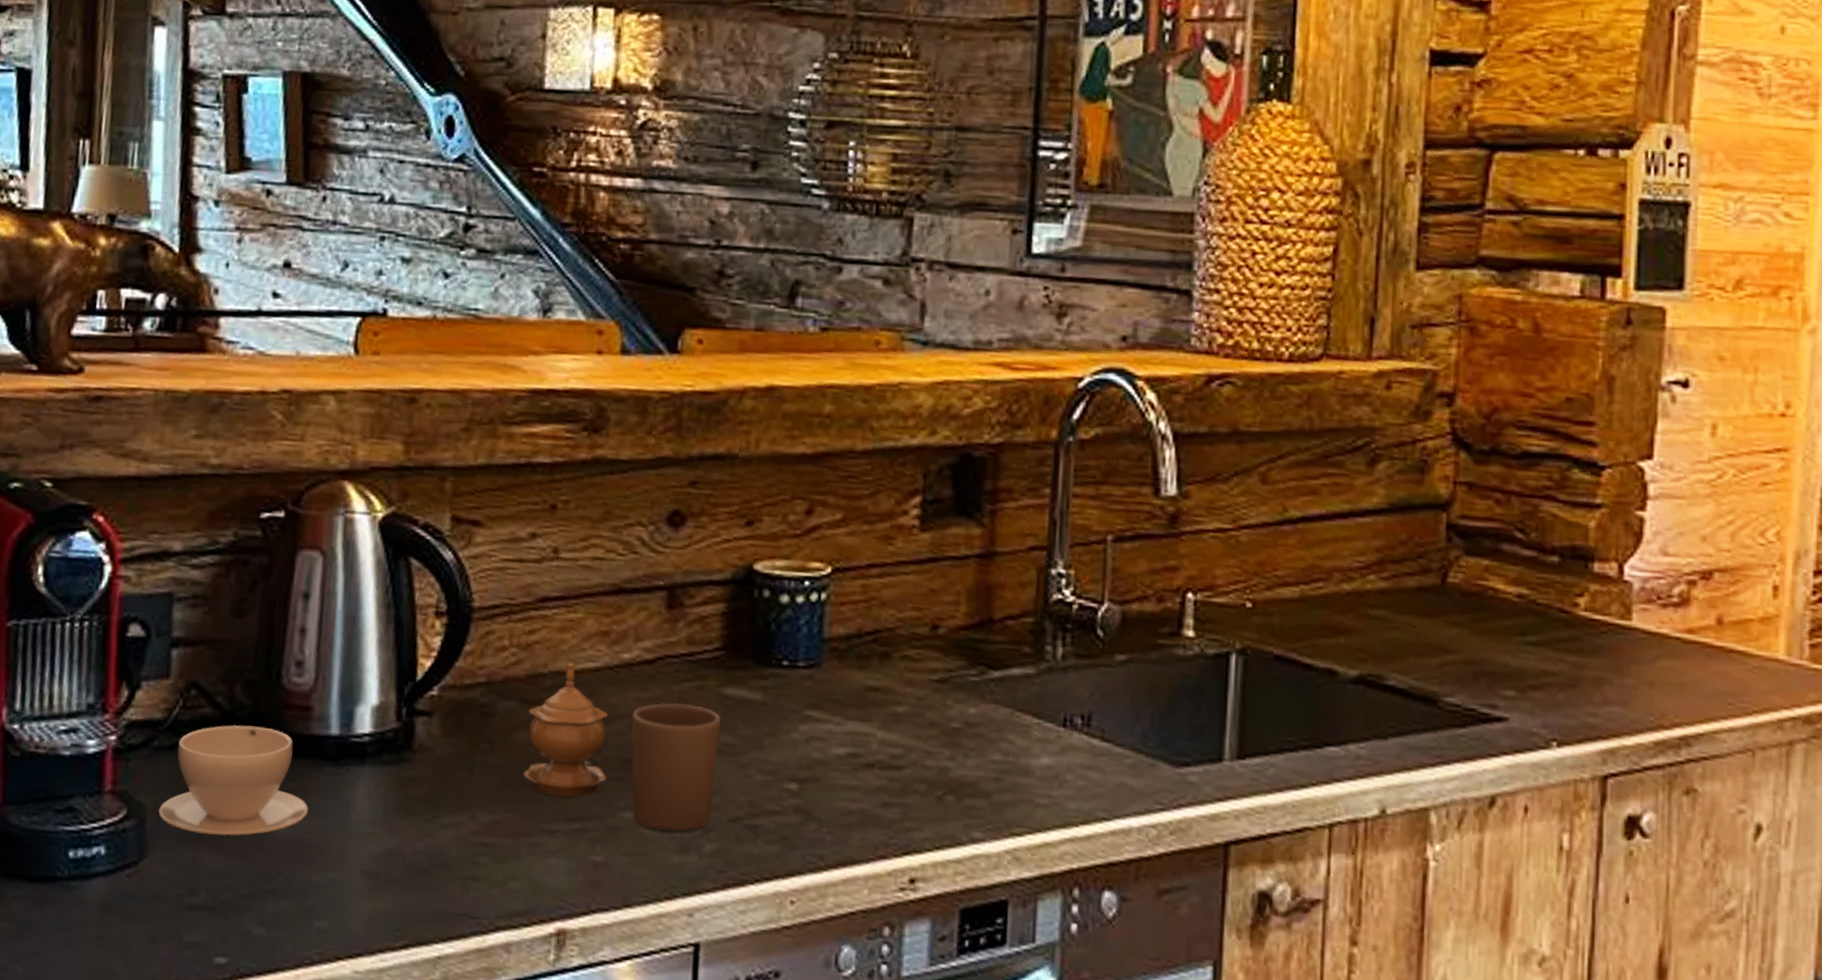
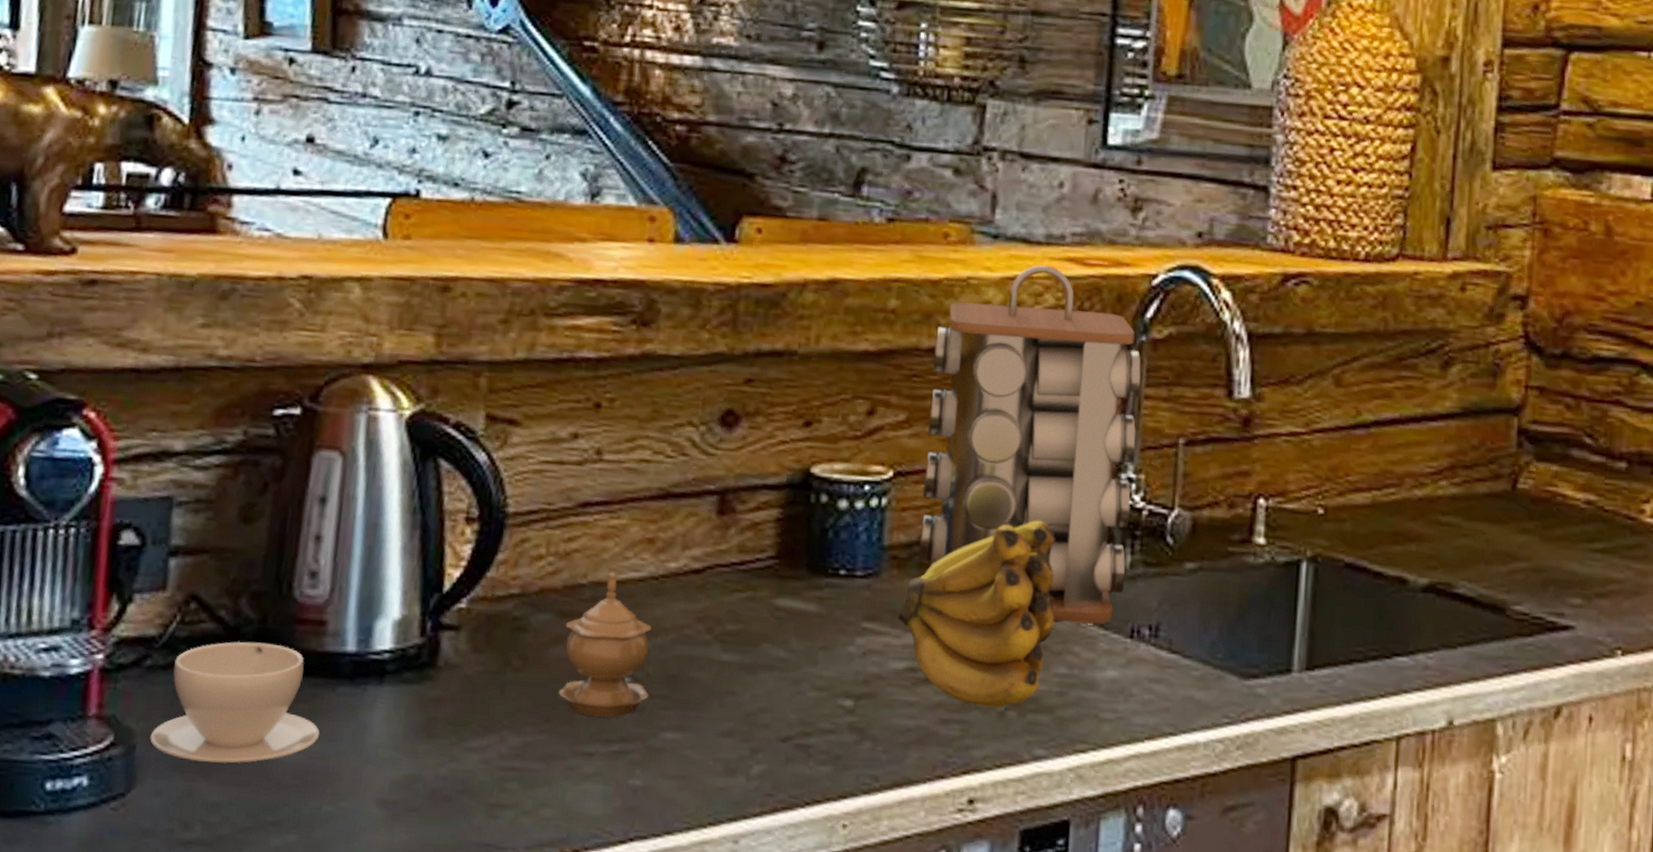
mug: present [631,702,721,832] -> none [675,614,773,753]
banana: none [838,613,989,793] -> present [897,520,1055,708]
spice rack: none [857,369,1069,713] -> present [918,264,1141,624]

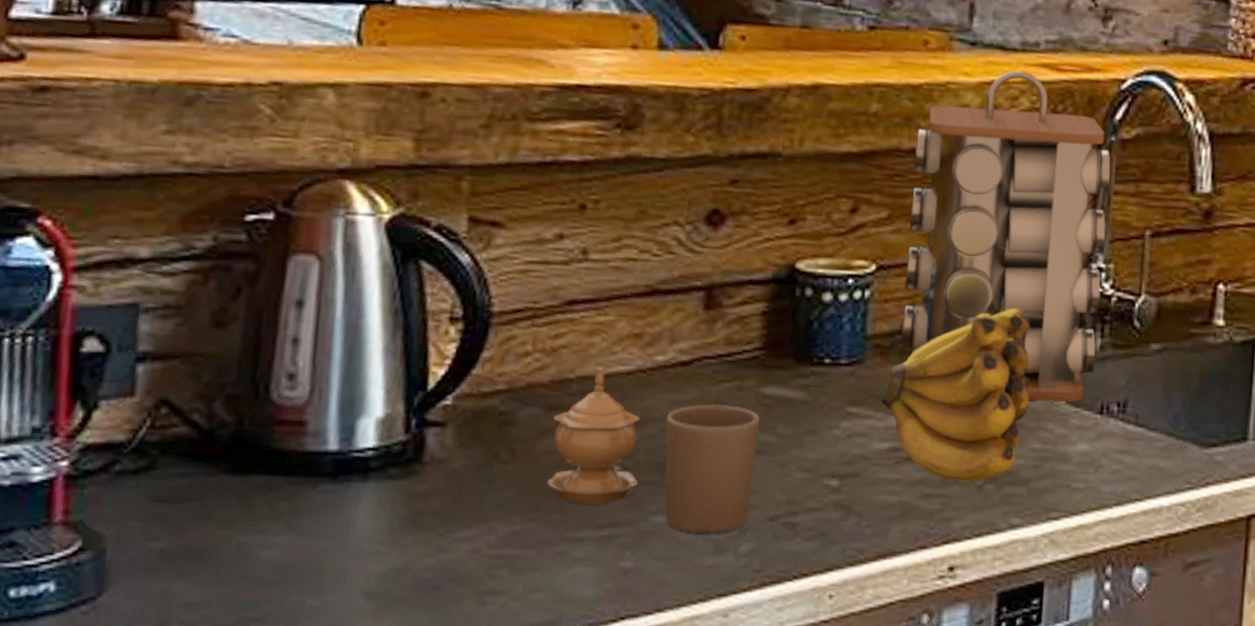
teacup: present [149,641,321,765] -> none [121,443,303,565]
mug: none [675,614,773,753] -> present [664,404,760,534]

